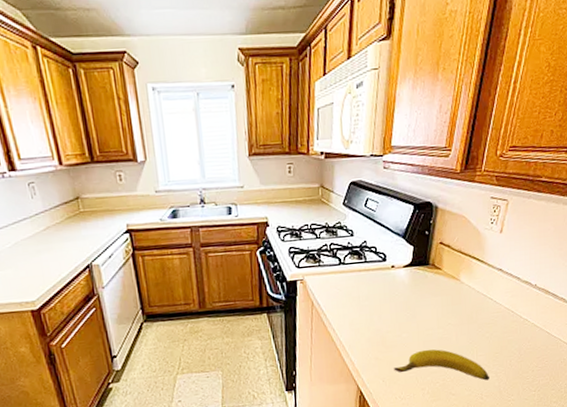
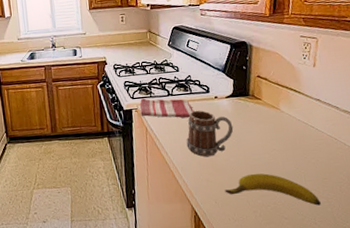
dish towel: none [306,267,367,291] -> present [140,98,194,118]
mug: none [356,281,409,334] -> present [186,110,234,157]

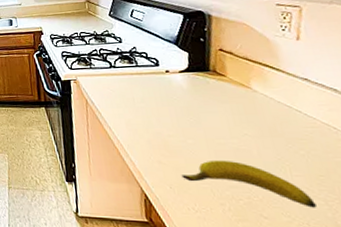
dish towel: present [140,98,194,118] -> none [78,69,141,93]
mug: present [186,110,234,157] -> none [132,84,191,136]

